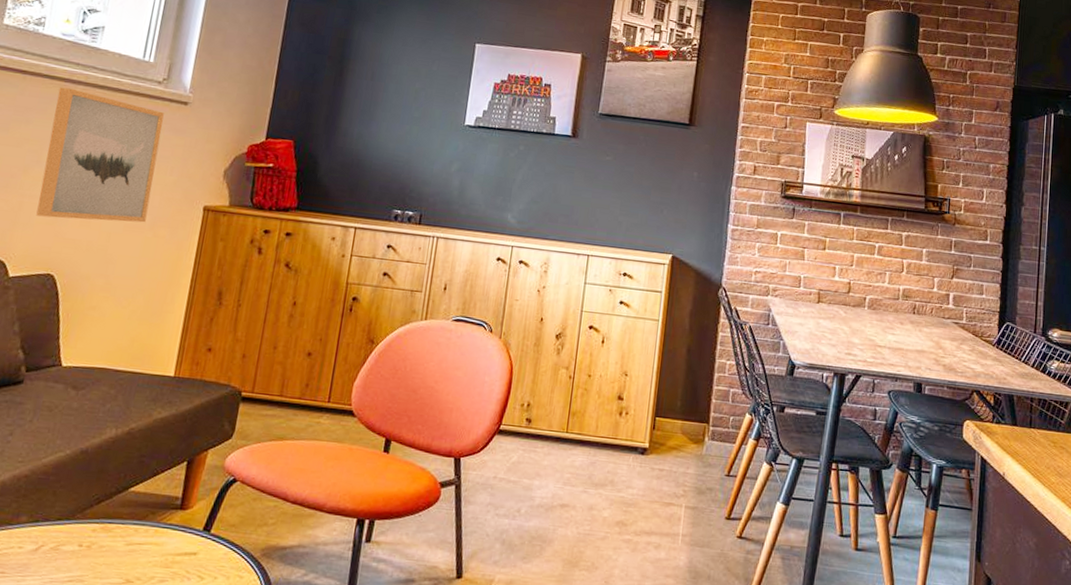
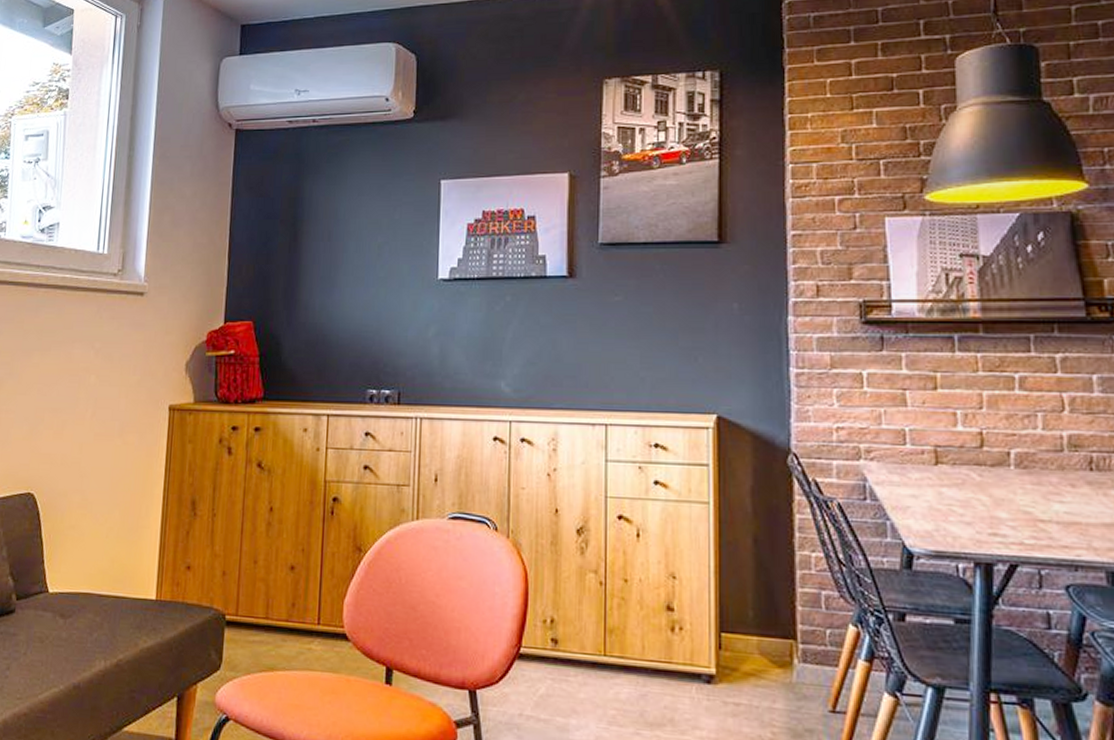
wall art: present [36,87,164,223] -> none [13,292,122,432]

